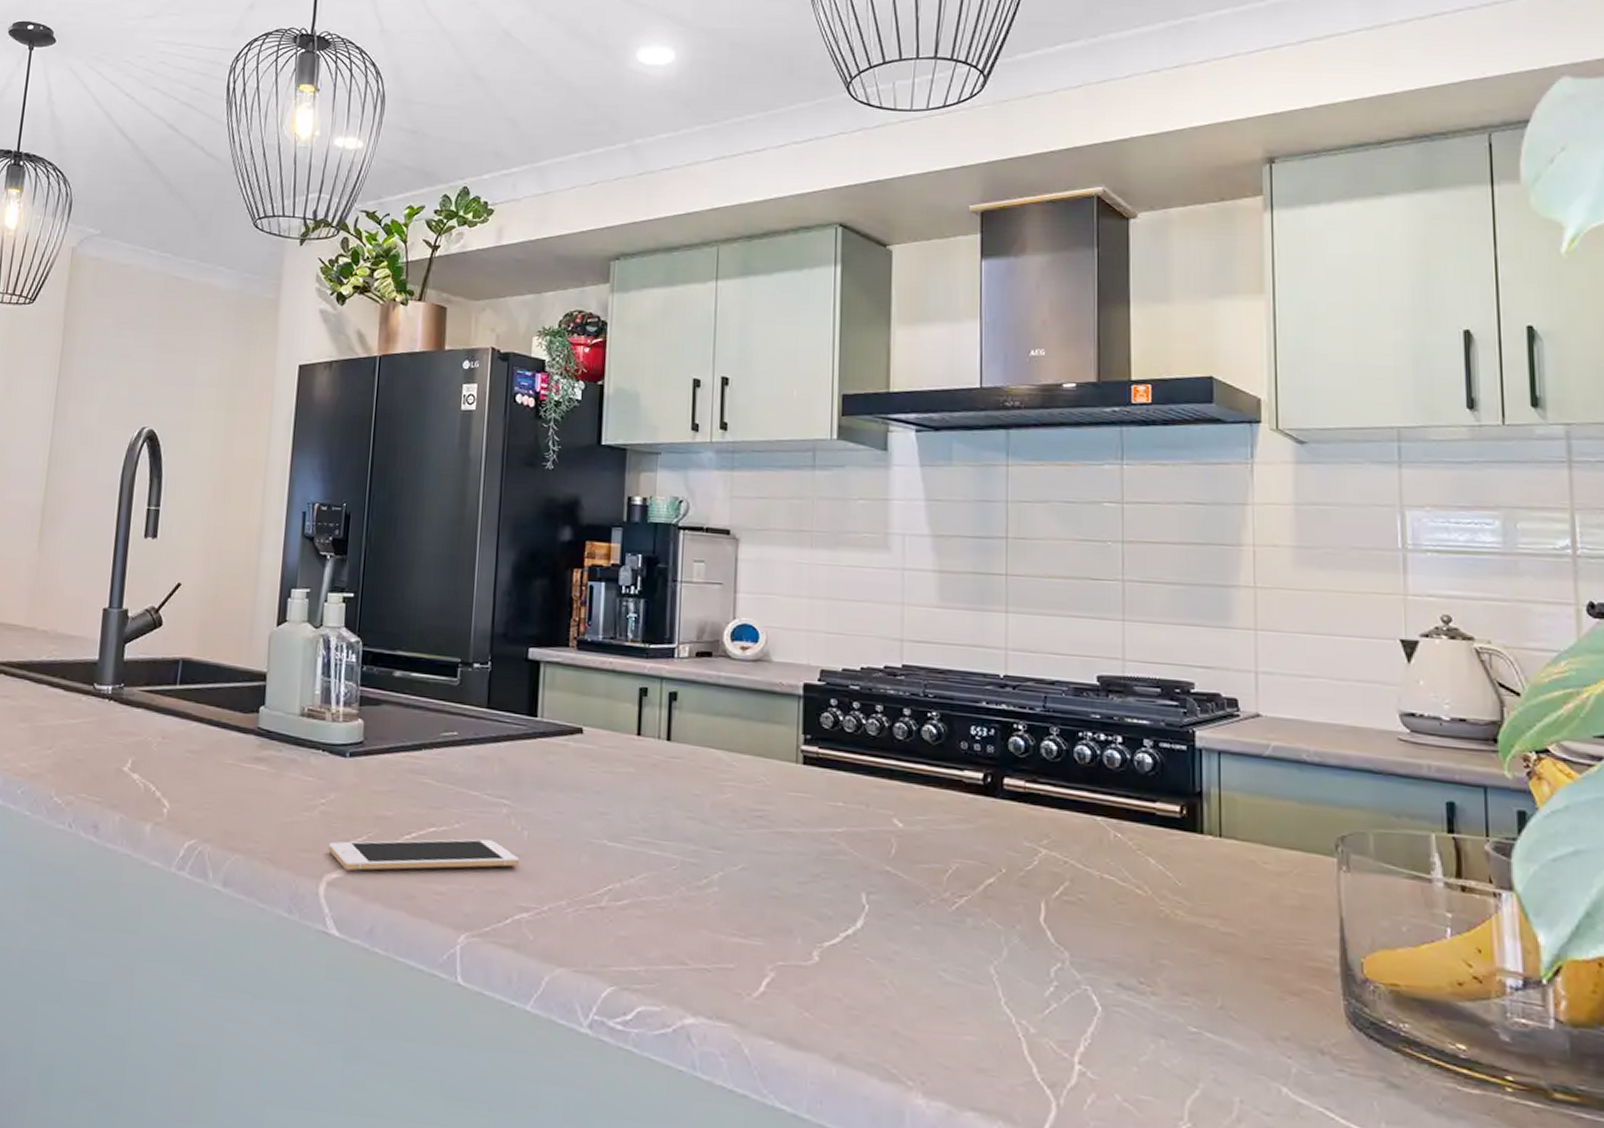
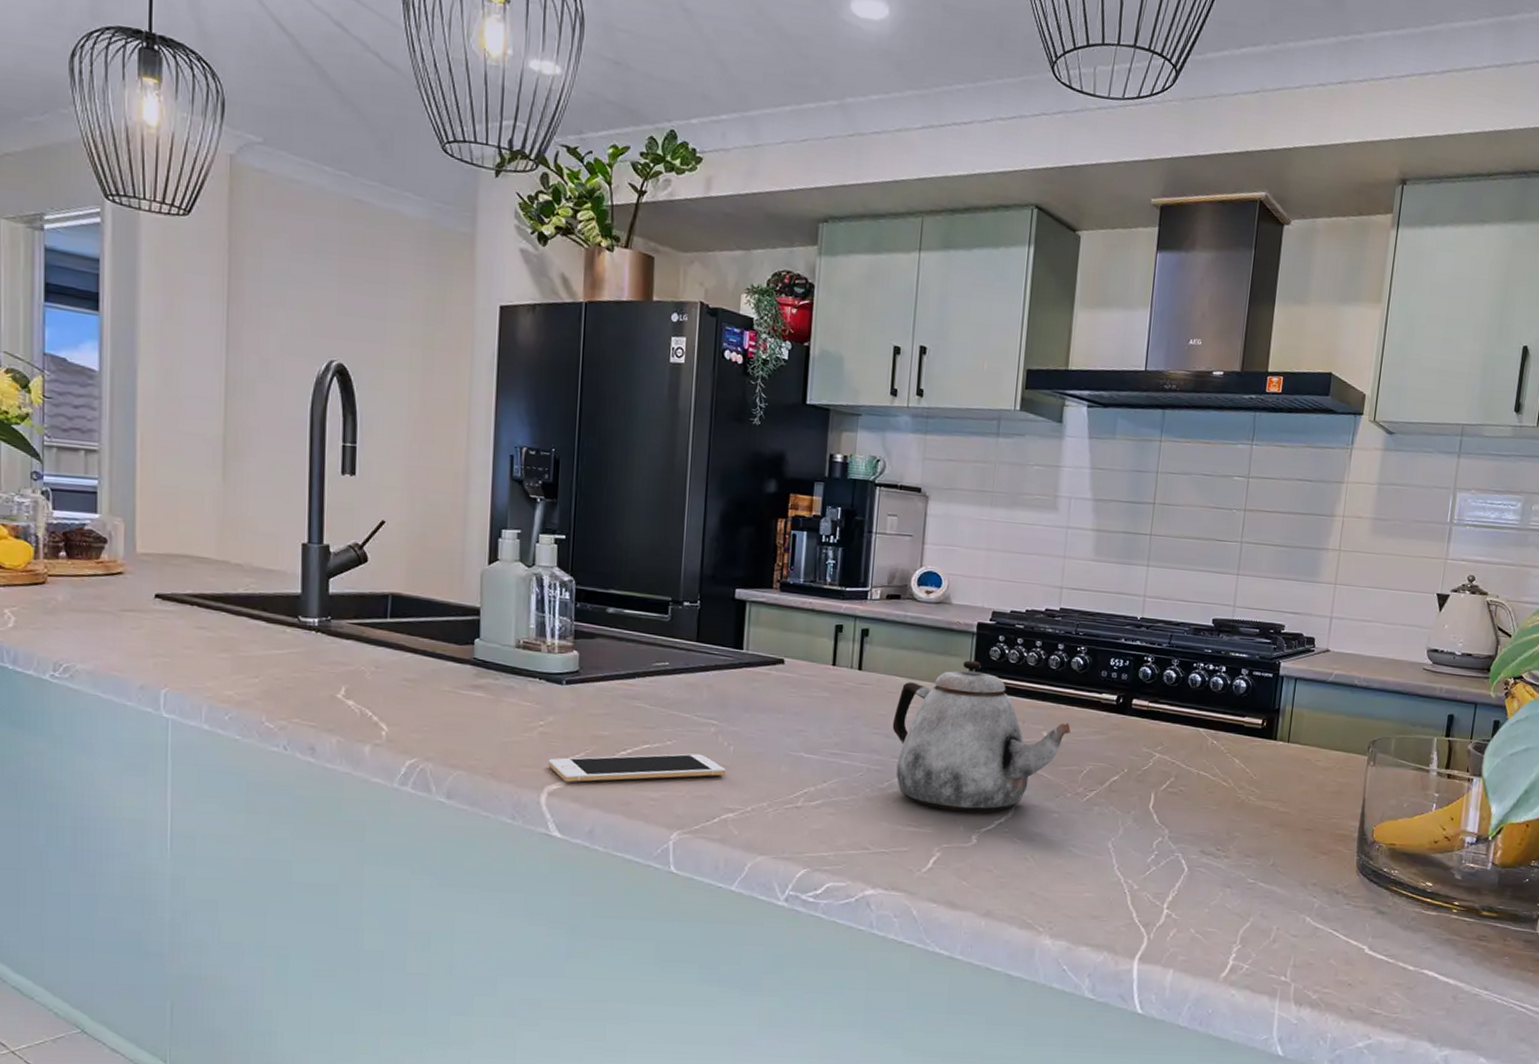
teapot: none [709,729,927,921] -> present [892,660,1071,812]

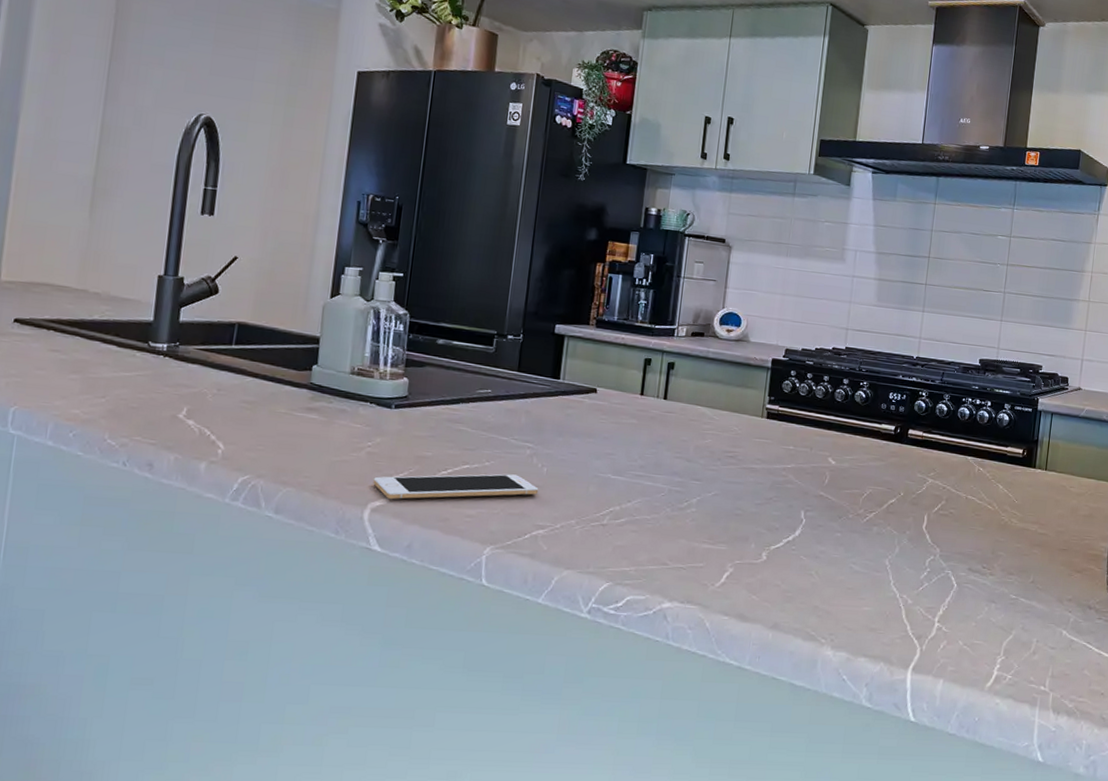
teapot: present [892,660,1071,812] -> none [692,392,853,531]

